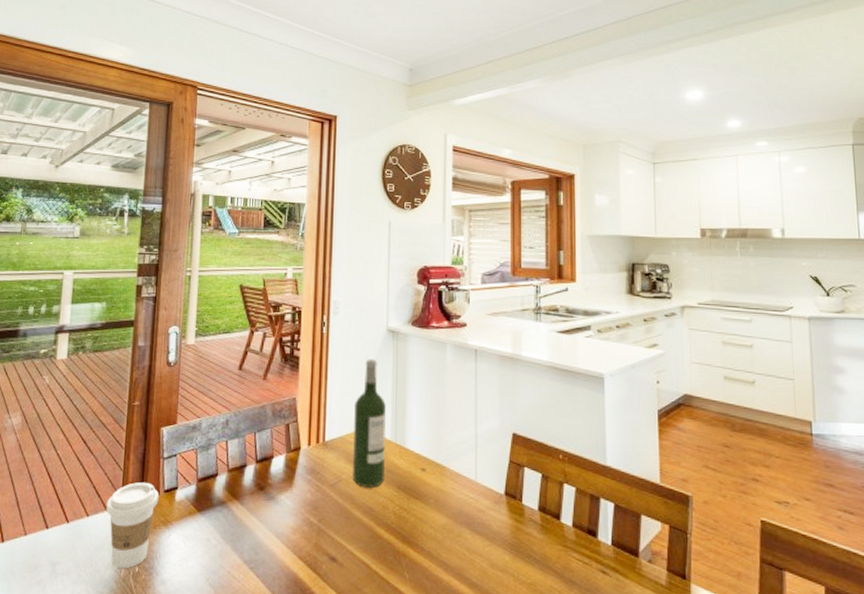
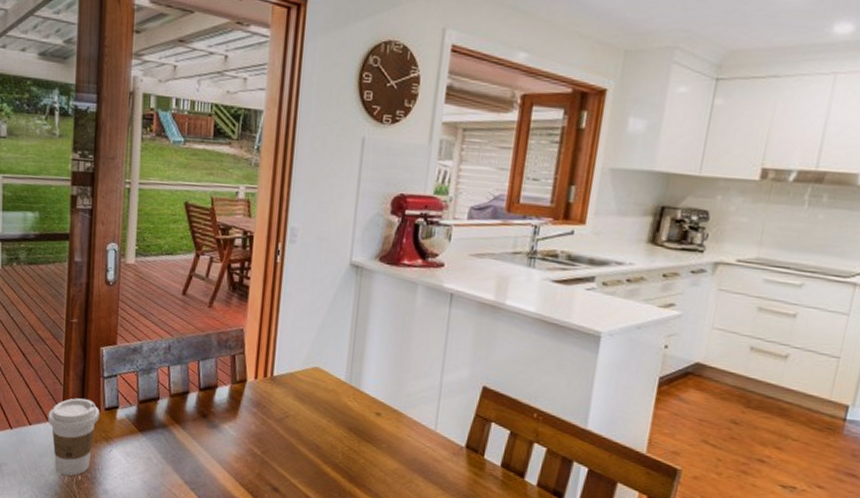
wine bottle: present [353,359,386,487] -> none [301,294,343,427]

